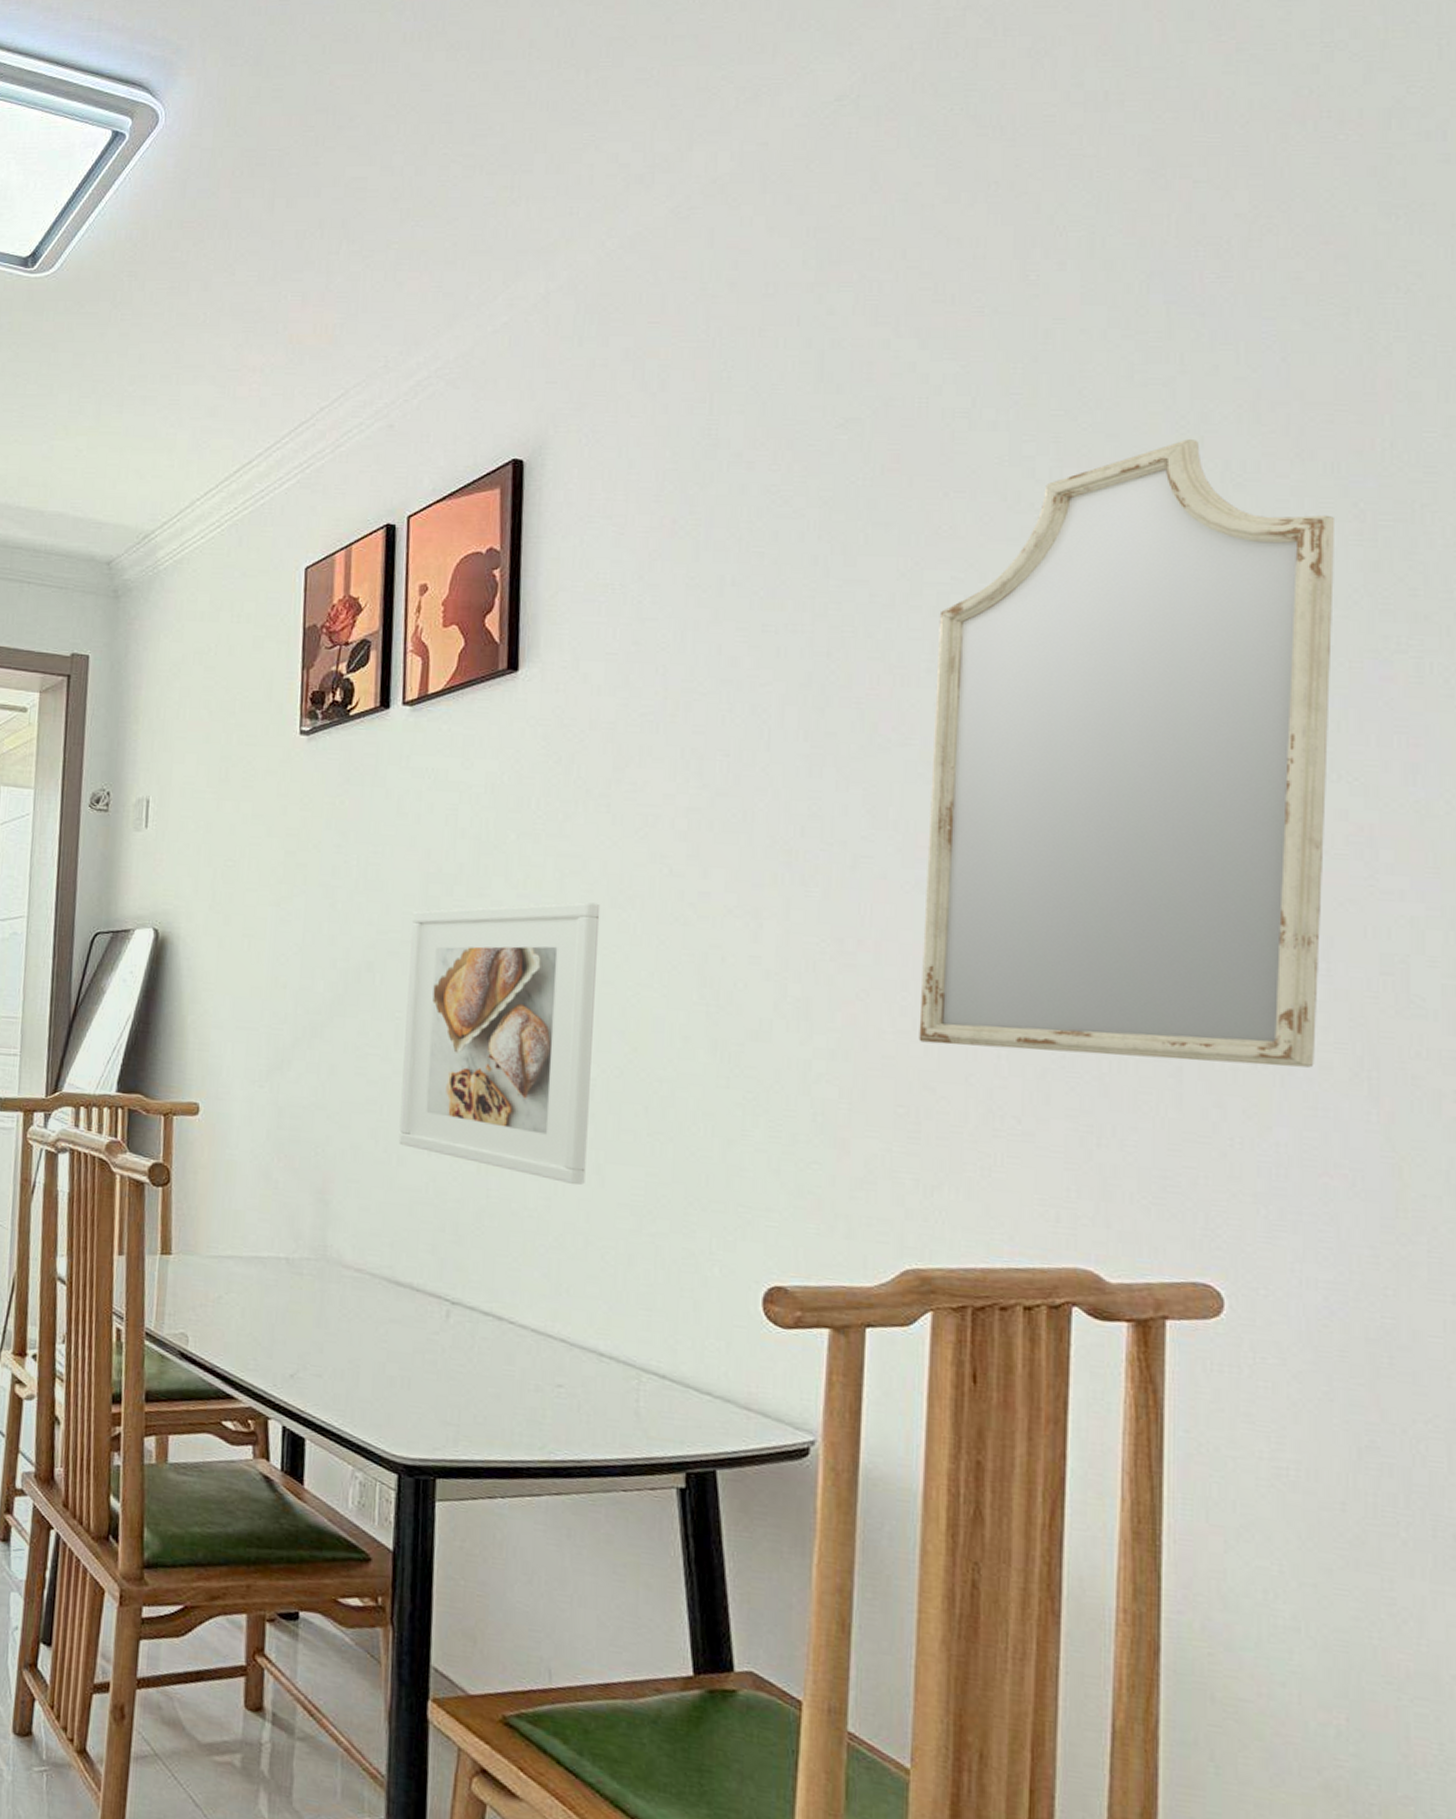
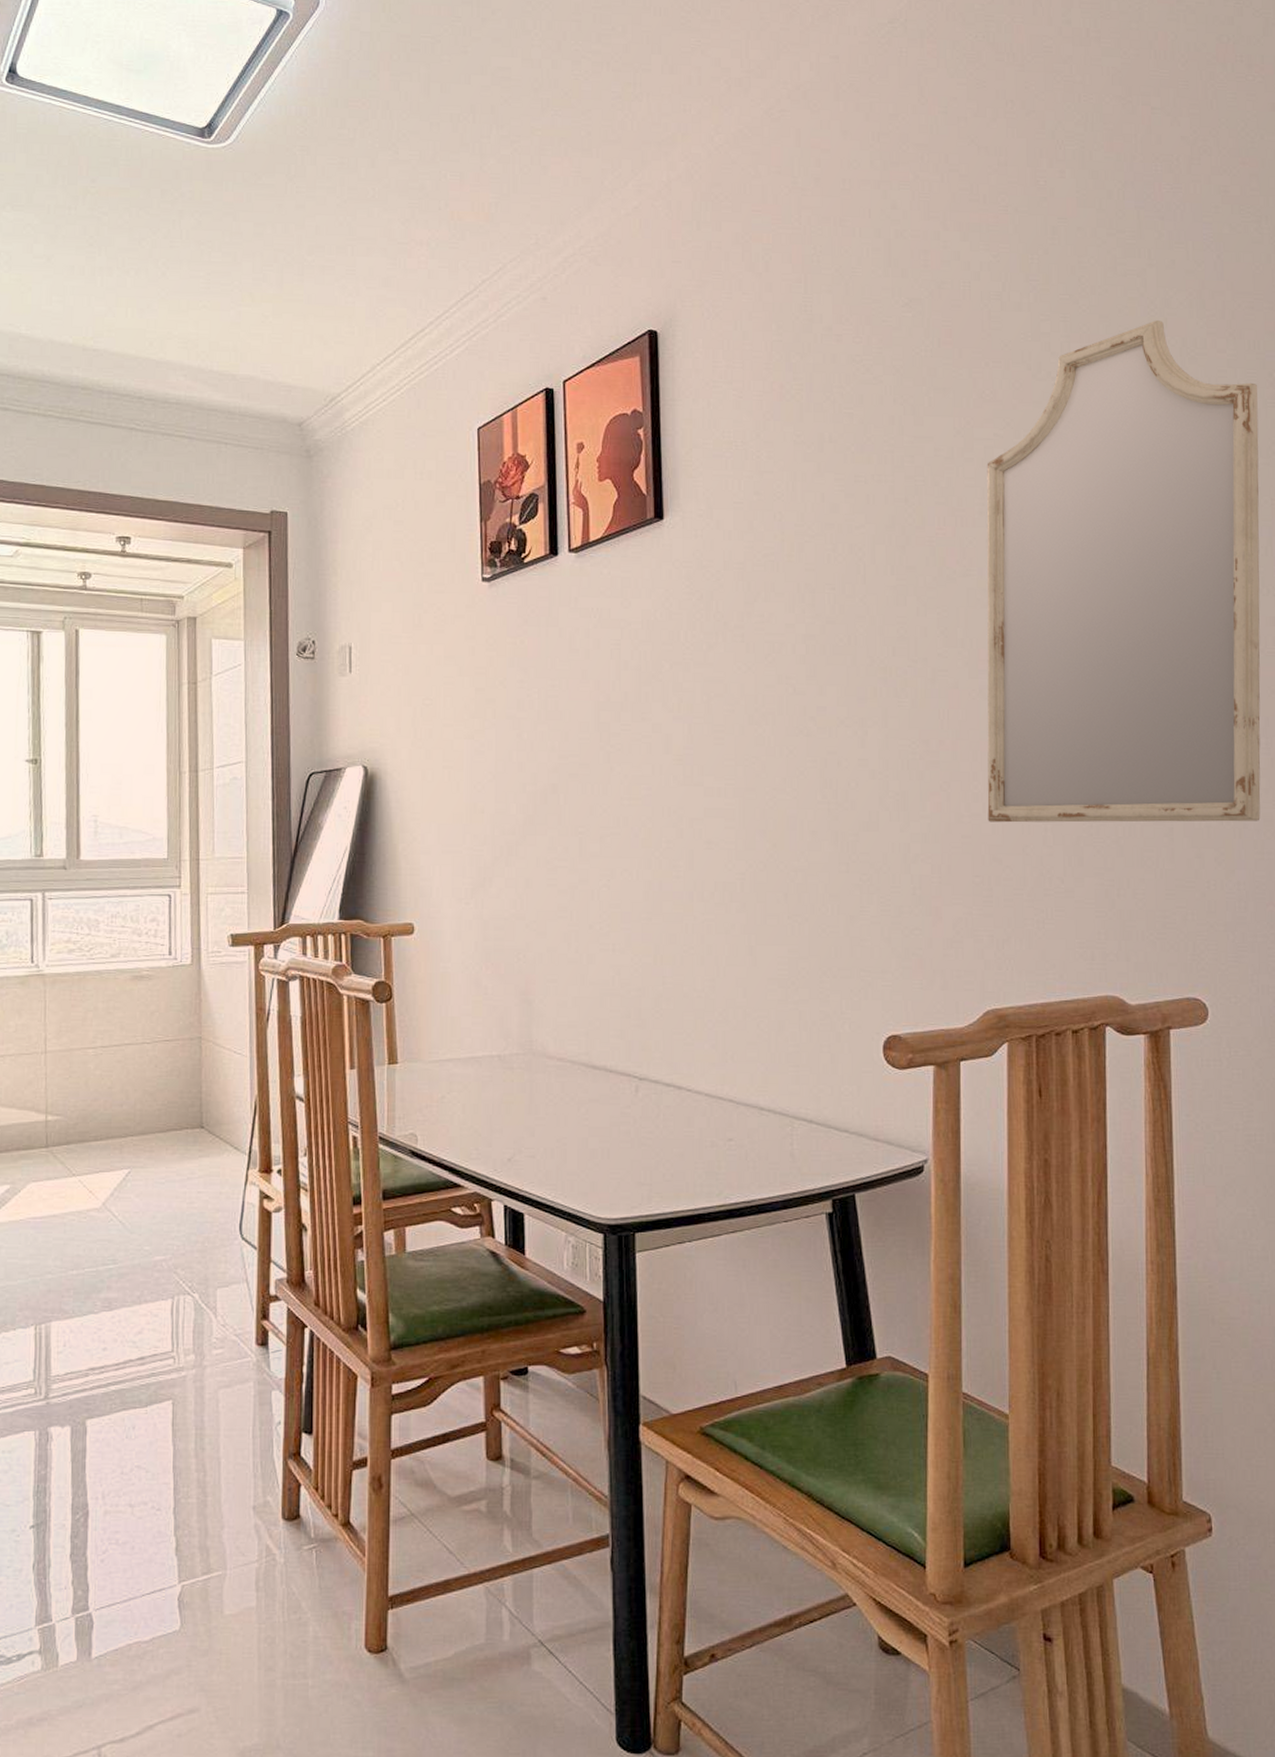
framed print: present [398,902,601,1186] -> none [587,721,741,966]

